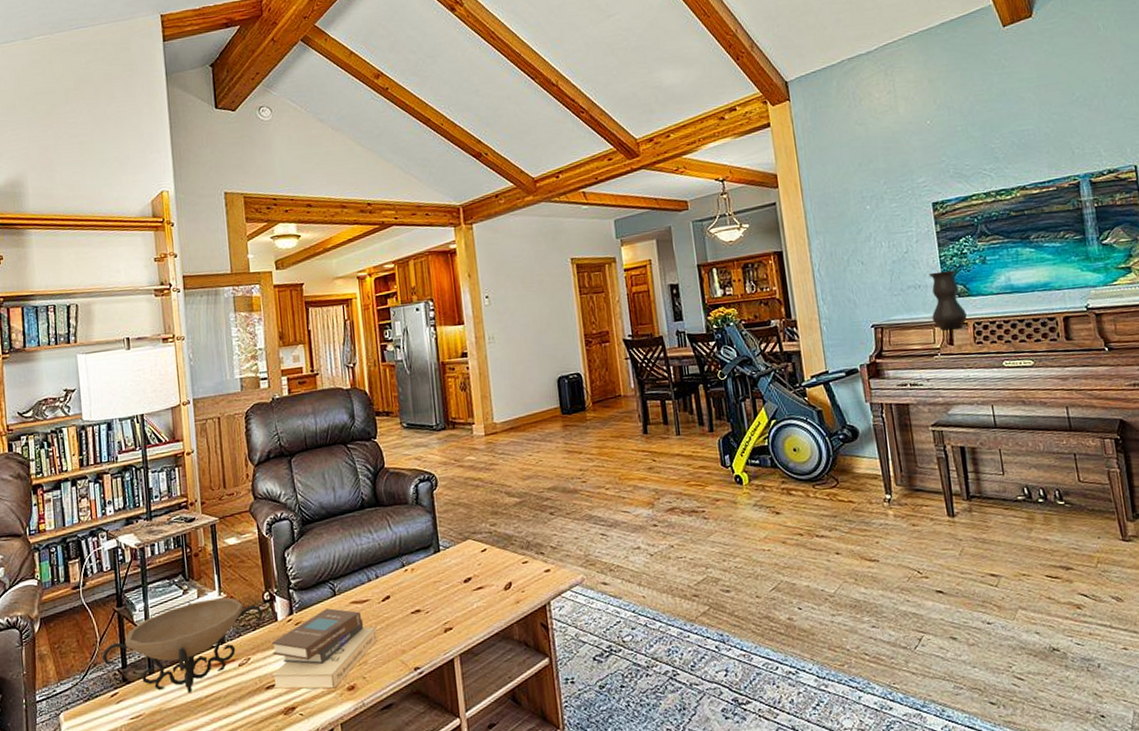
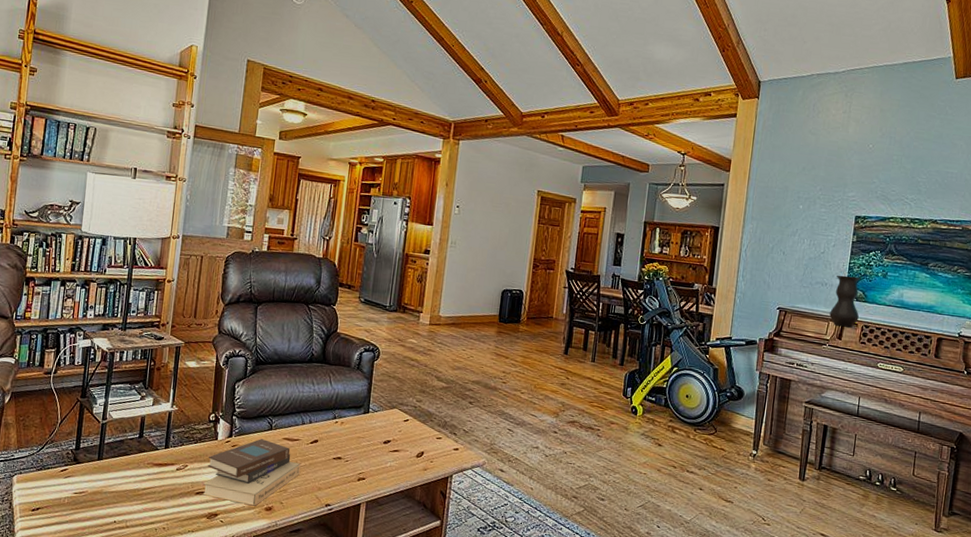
decorative bowl: present [102,597,264,693] -> none [60,408,207,483]

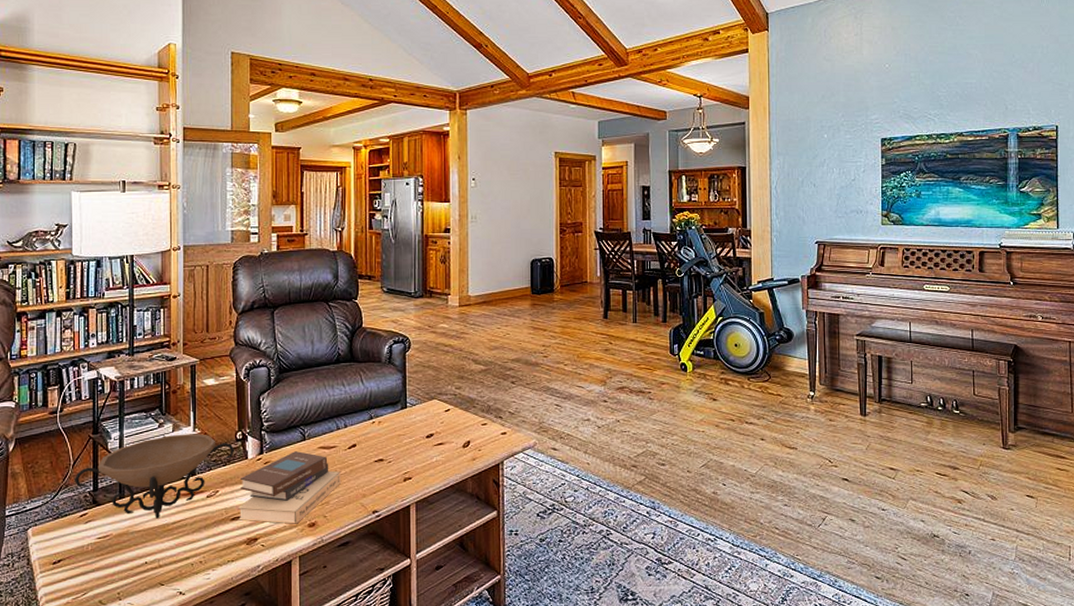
decorative bowl: none [60,408,207,483] -> present [75,434,235,519]
vase: present [829,275,861,328] -> none [869,200,898,253]

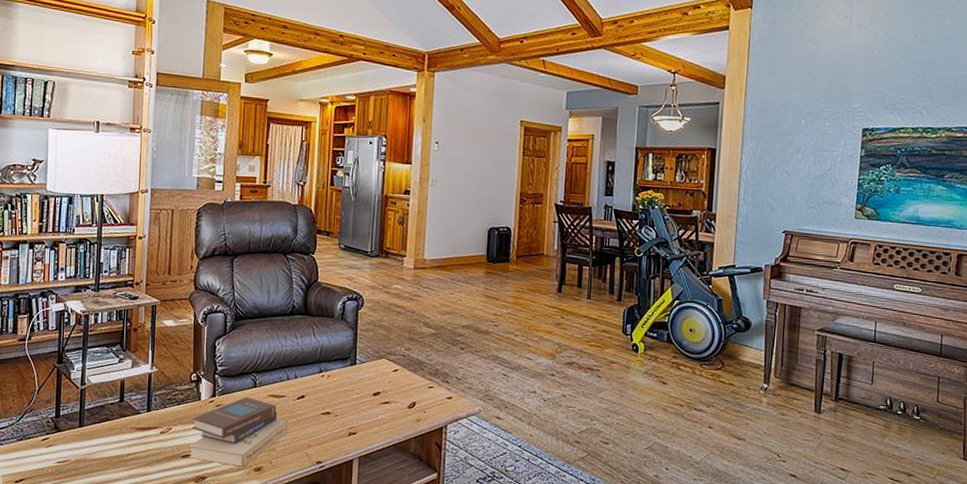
decorative bowl: present [75,434,235,519] -> none [39,370,189,449]

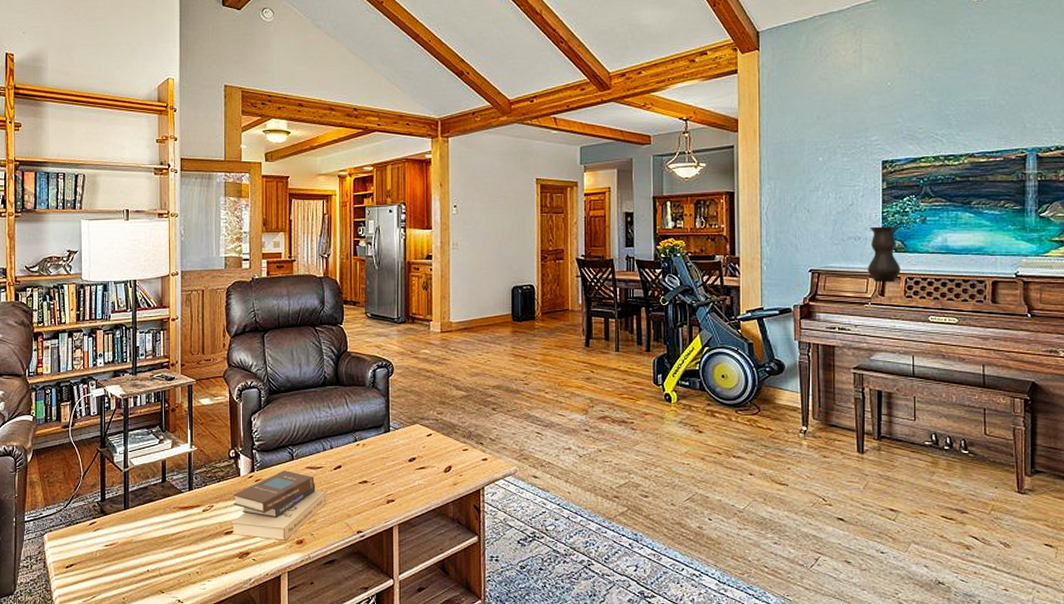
vase: none [839,192,872,248] -> present [868,226,900,282]

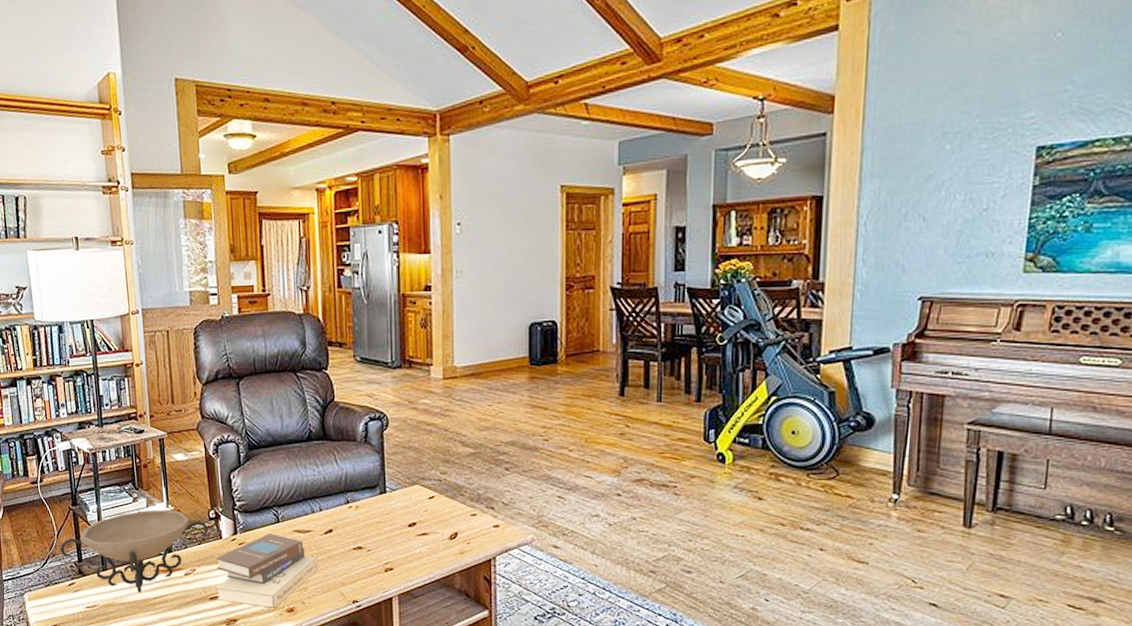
decorative bowl: none [85,450,229,530] -> present [60,510,209,593]
vase: present [868,226,900,282] -> none [1000,237,1049,312]

